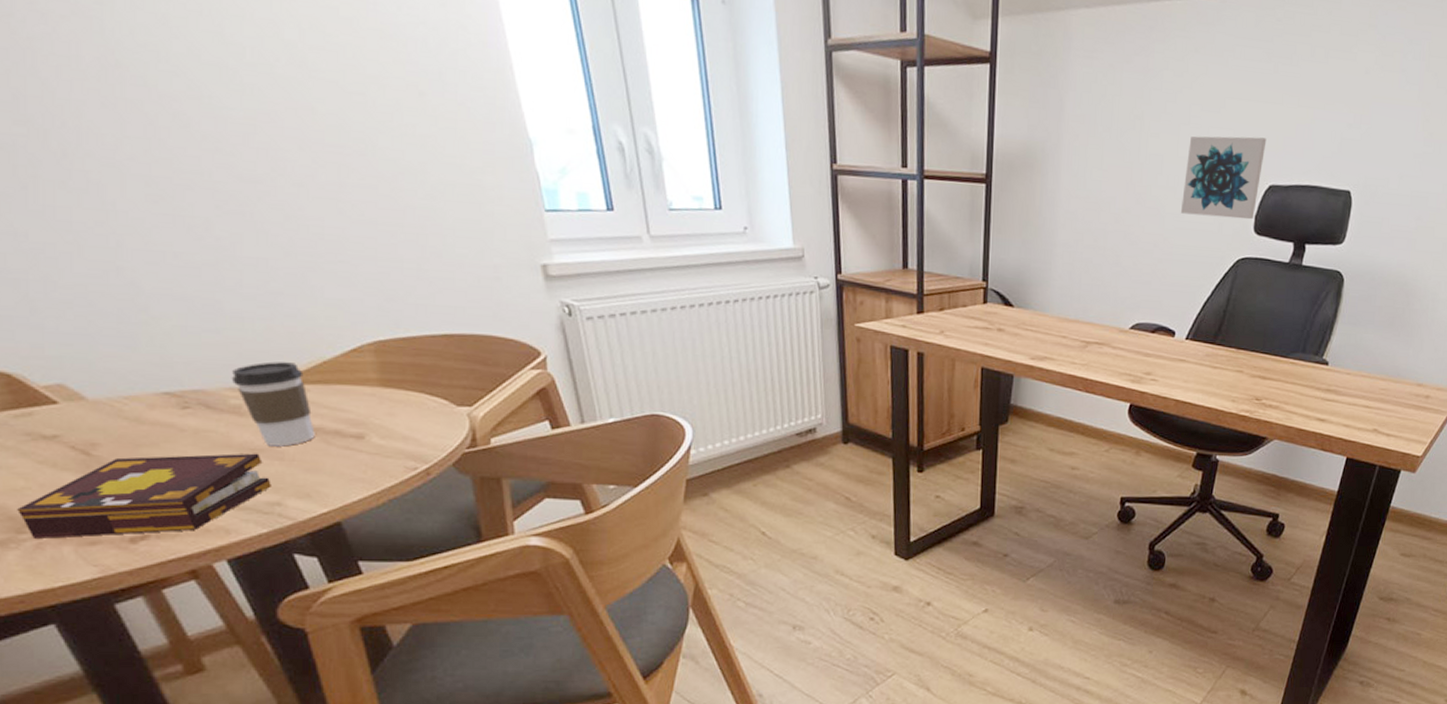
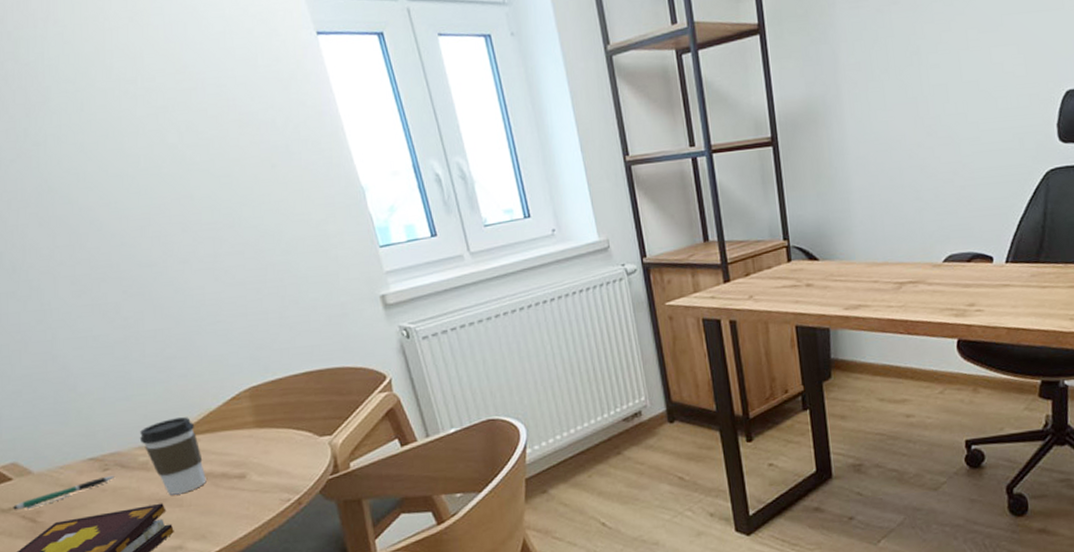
pen: none [58,415,196,441] -> present [13,475,114,510]
wall art: present [1181,136,1267,220] -> none [972,45,1056,137]

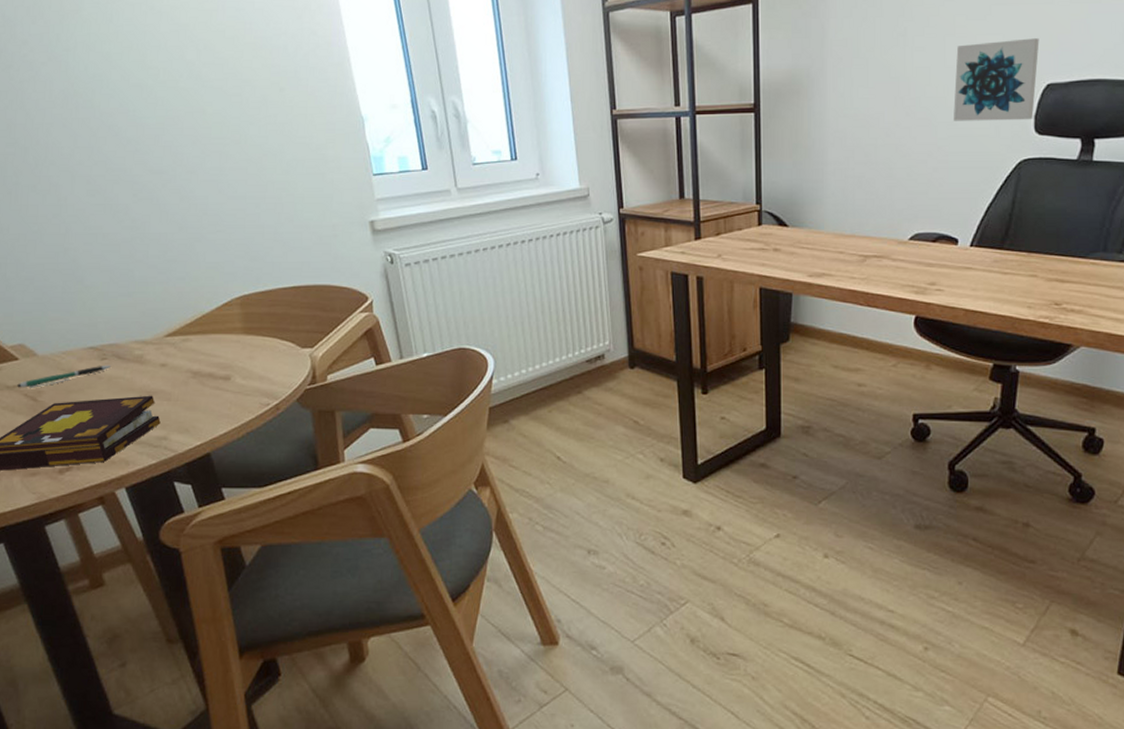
coffee cup: present [139,417,206,495] -> none [136,317,194,389]
wall art: none [972,45,1056,137] -> present [953,38,1040,121]

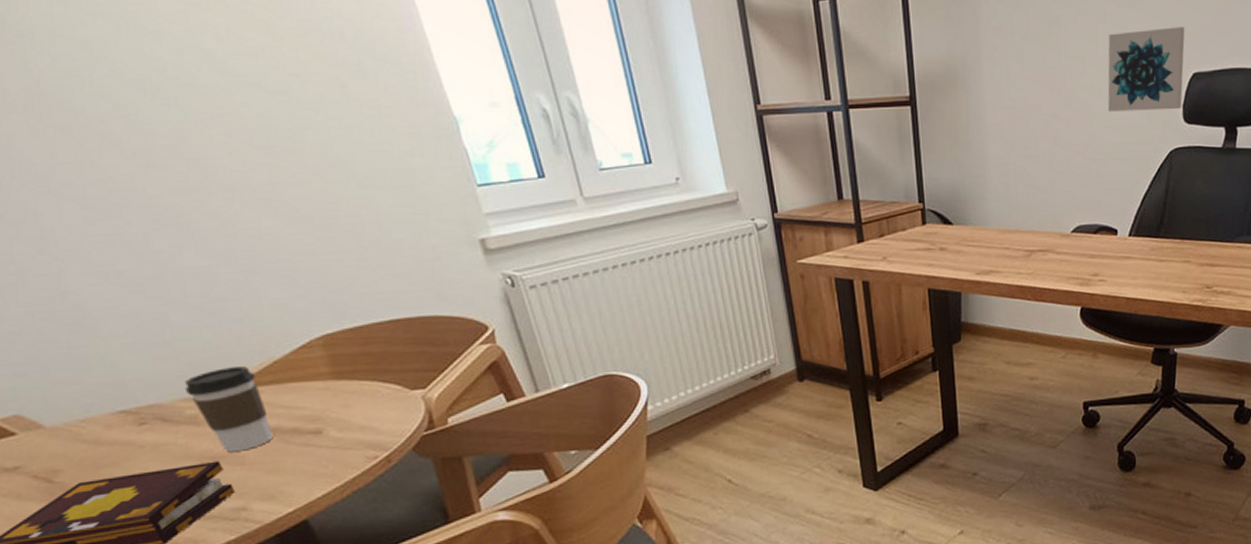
pen: present [17,365,111,389] -> none [20,430,154,469]
coffee cup: none [136,317,194,389] -> present [184,366,273,452]

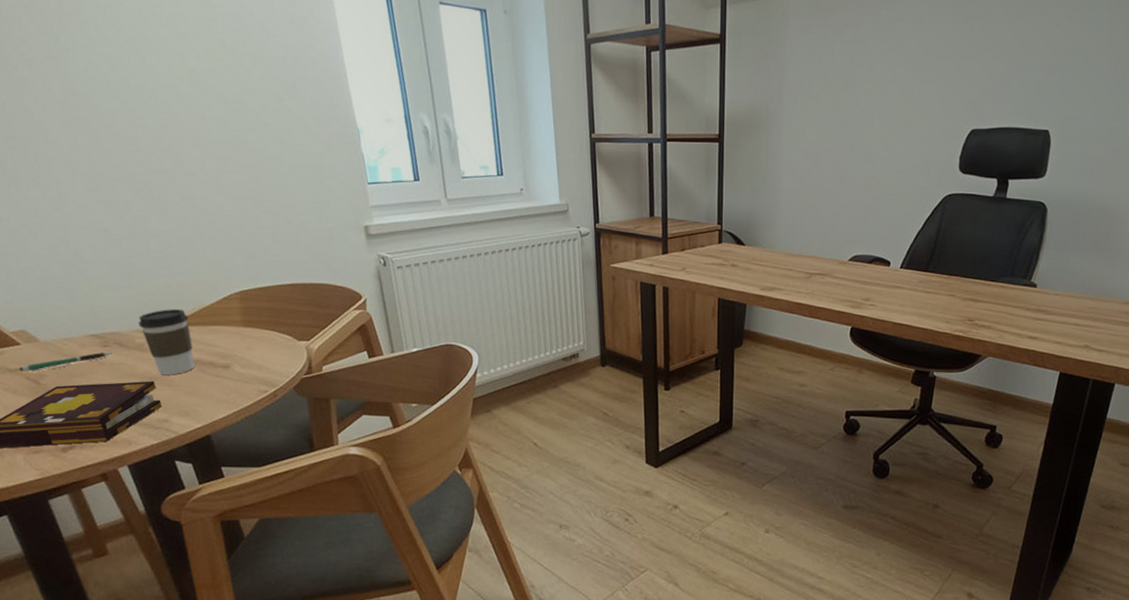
pen: none [20,430,154,469] -> present [19,351,113,373]
wall art: present [1107,27,1185,112] -> none [891,88,967,161]

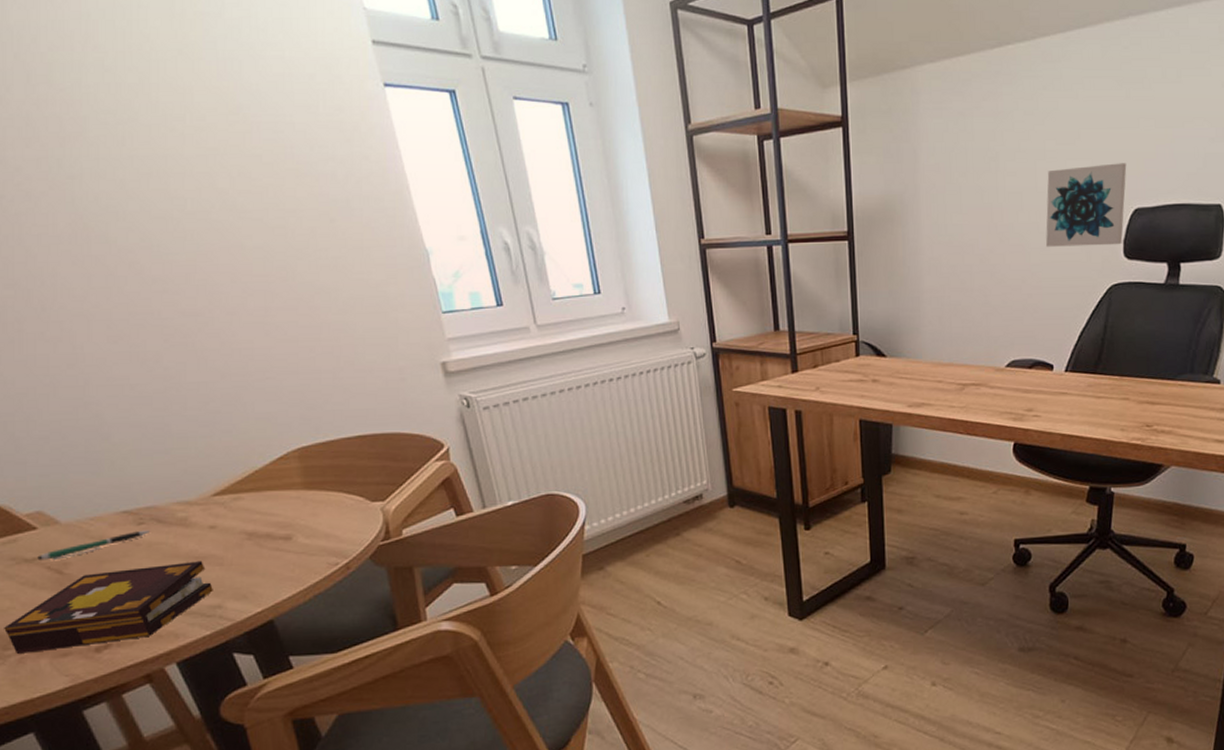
coffee cup: present [138,309,195,375] -> none [178,474,249,553]
wall art: none [891,88,967,161] -> present [1046,163,1127,247]

